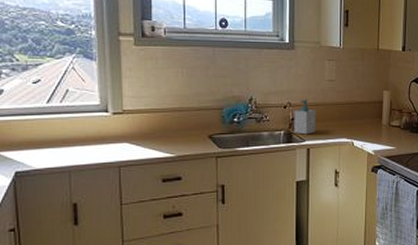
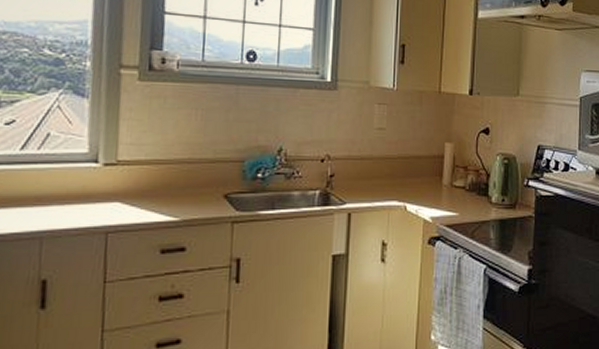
soap bottle: present [294,99,315,135] -> none [332,151,360,196]

